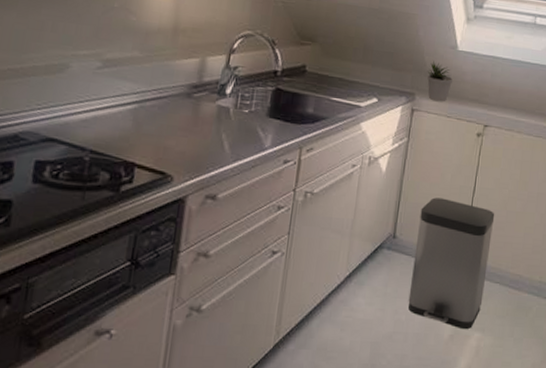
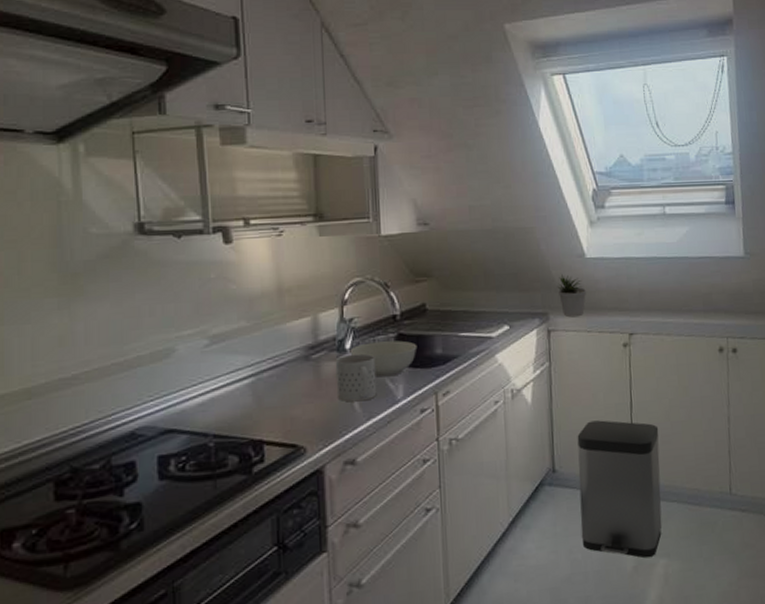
mug: none [211,99,252,144] -> present [335,353,377,403]
bowl: none [229,91,292,126] -> present [350,340,418,378]

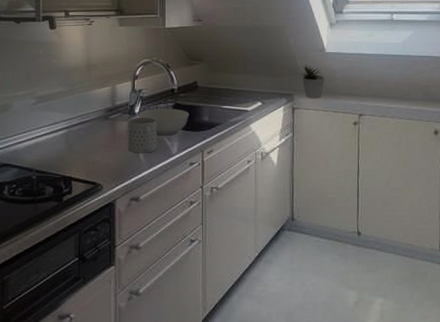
pedal bin: present [577,420,663,558] -> none [312,182,381,295]

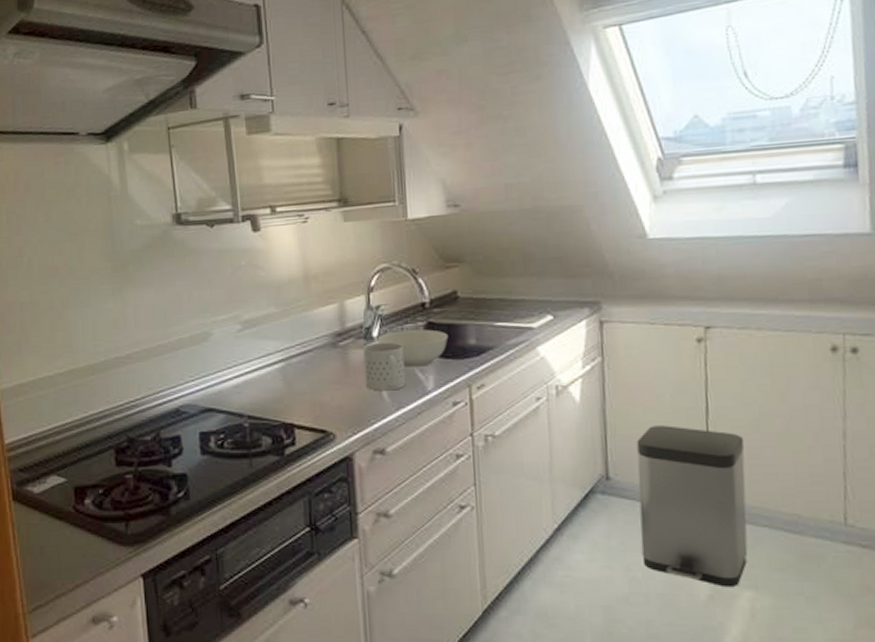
potted plant: present [301,64,325,99] -> none [611,258,649,308]
pedal bin: none [312,182,381,295] -> present [636,425,748,586]

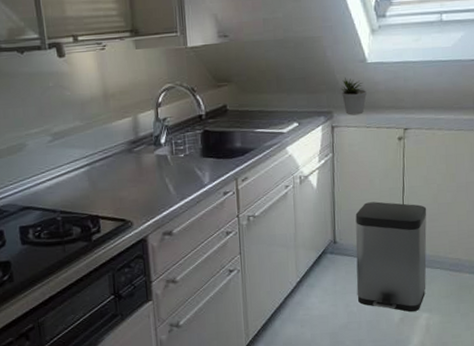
mug: present [362,342,406,391] -> none [153,147,188,186]
bowl: present [377,329,449,367] -> none [164,136,220,167]
potted plant: none [611,258,649,308] -> present [340,78,367,116]

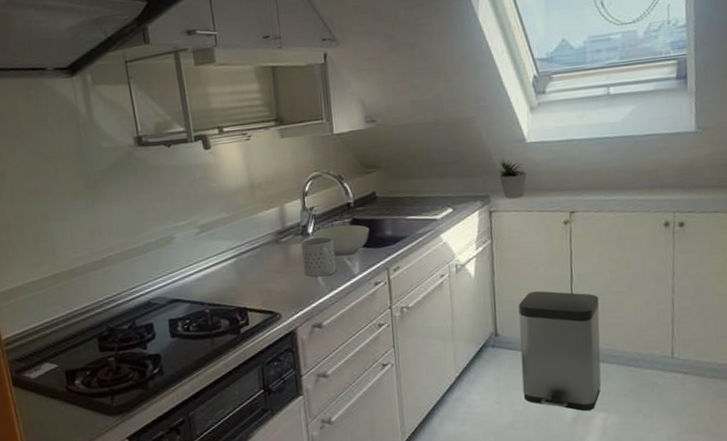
mug: none [153,147,188,186] -> present [300,236,337,277]
bowl: none [164,136,220,167] -> present [312,224,370,257]

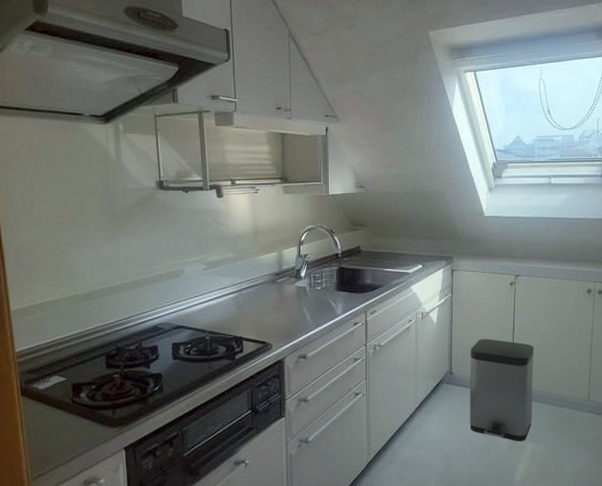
mug: present [300,236,337,277] -> none [293,280,323,315]
bowl: present [312,224,370,257] -> none [304,272,353,298]
potted plant: present [498,159,527,199] -> none [460,228,483,261]

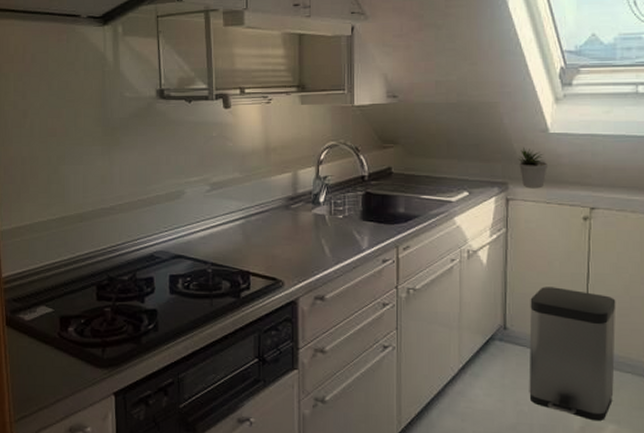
potted plant: none [460,228,483,261] -> present [518,147,547,189]

